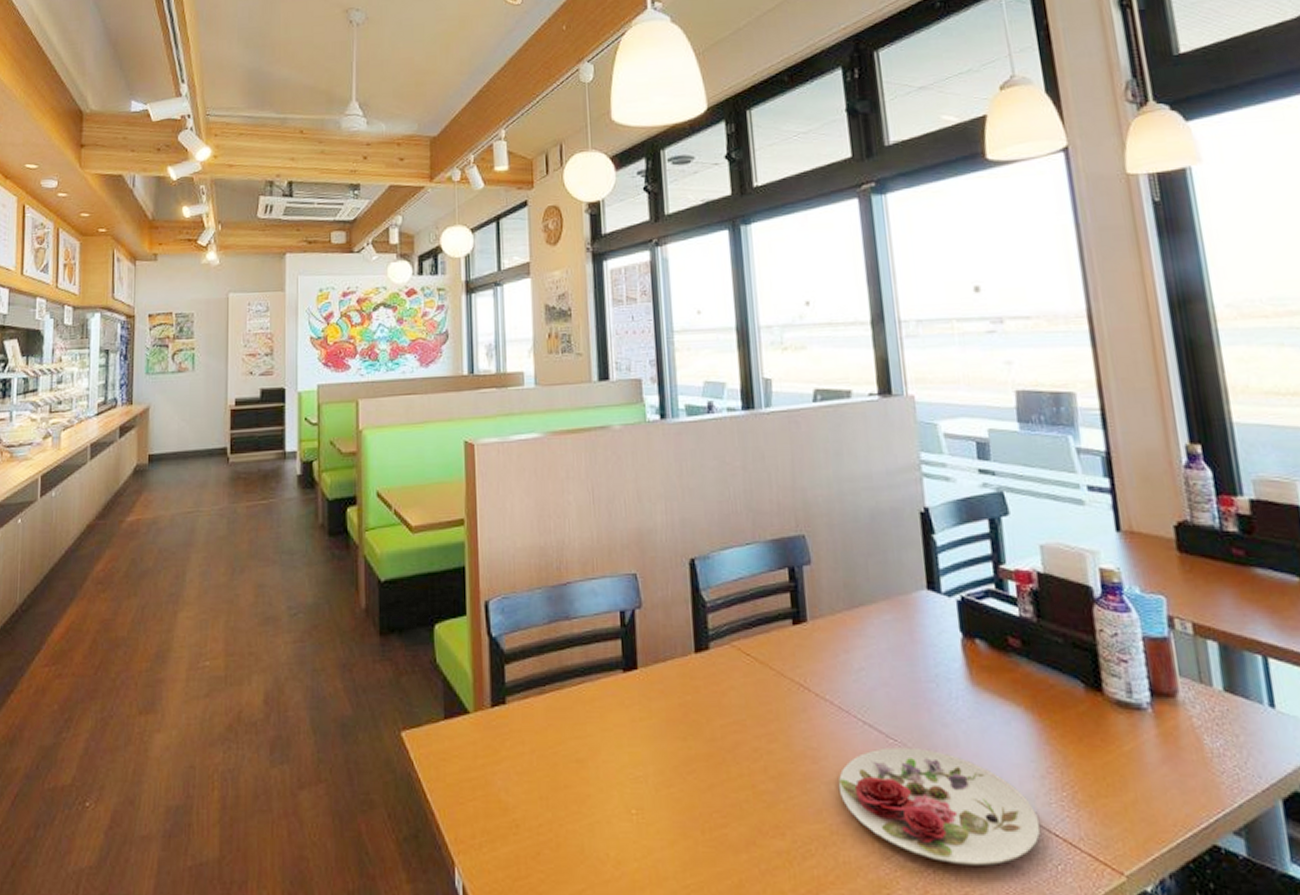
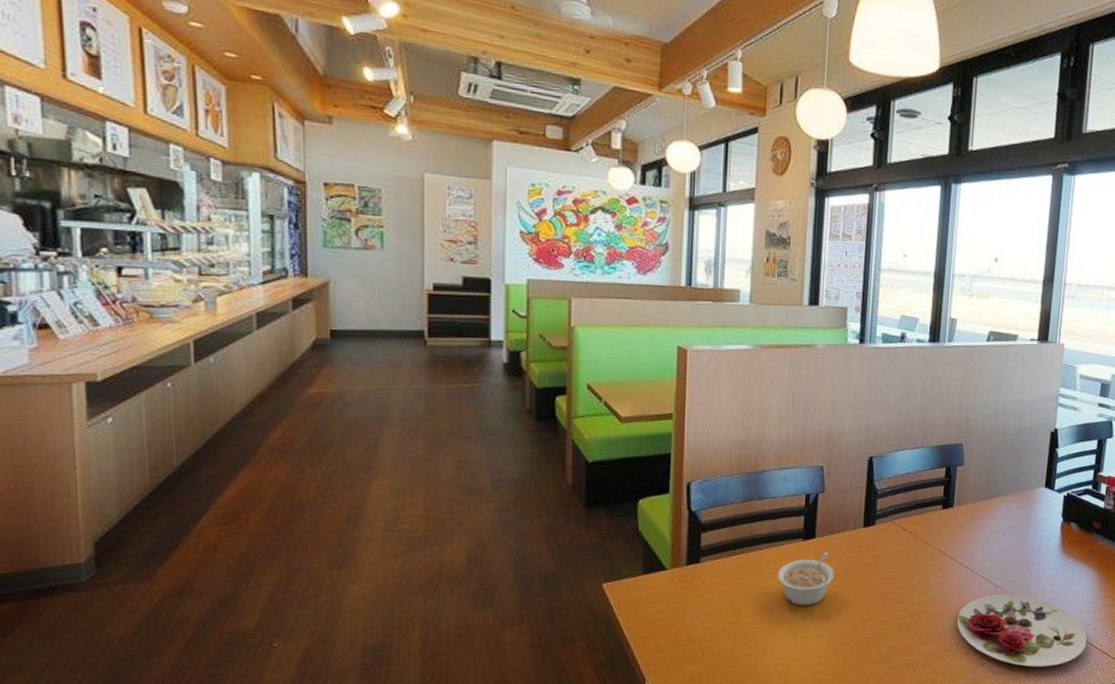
legume: none [596,687,668,764] -> present [777,552,835,606]

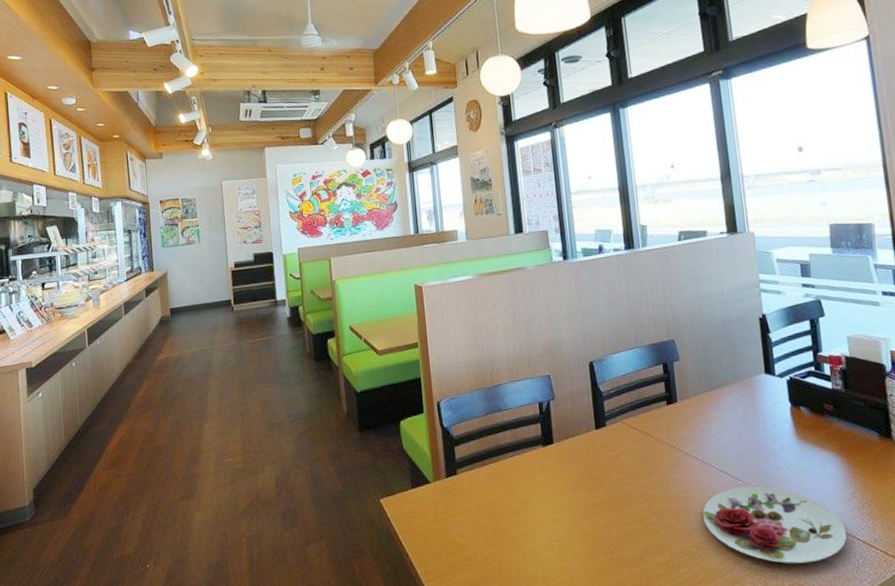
legume: present [777,552,835,606] -> none [524,456,577,511]

